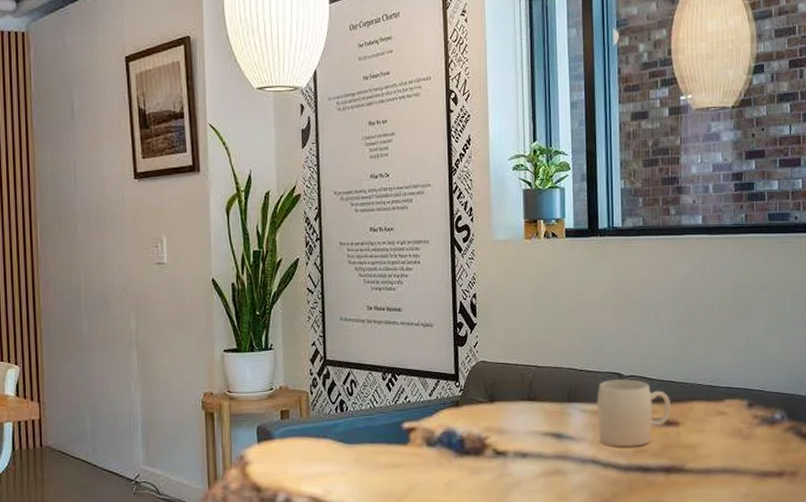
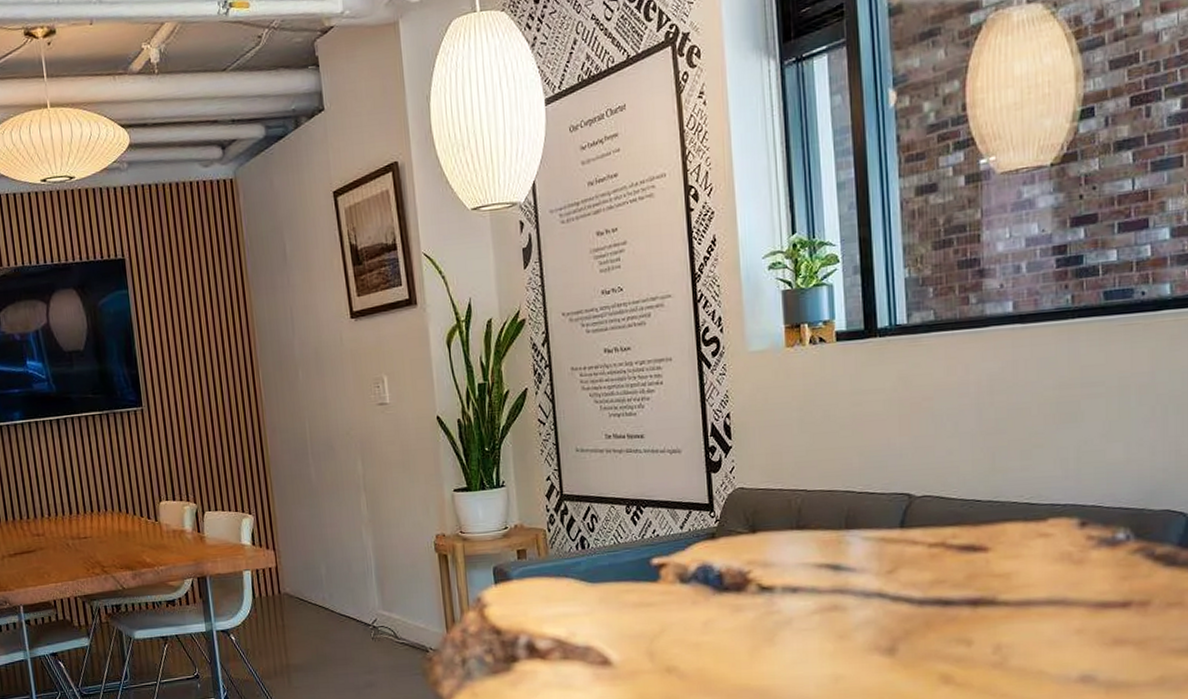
mug: present [596,378,670,447] -> none [881,499,976,578]

